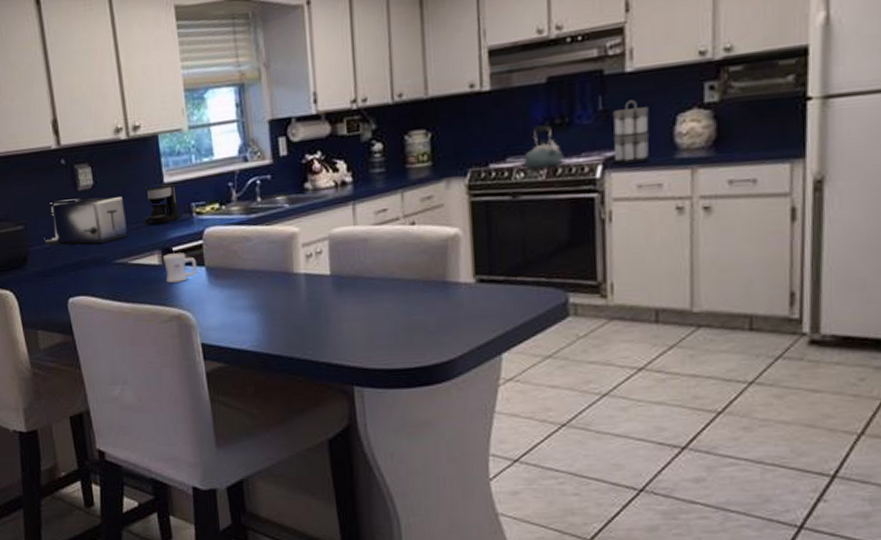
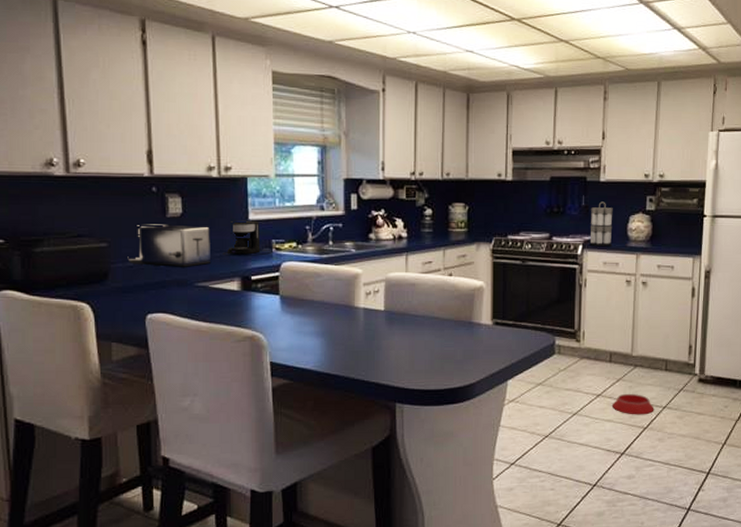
mug: present [163,252,198,283] -> none [242,282,273,307]
kettle: present [523,125,564,171] -> none [531,211,558,244]
pet bowl: none [664,364,734,395] -> present [613,393,654,415]

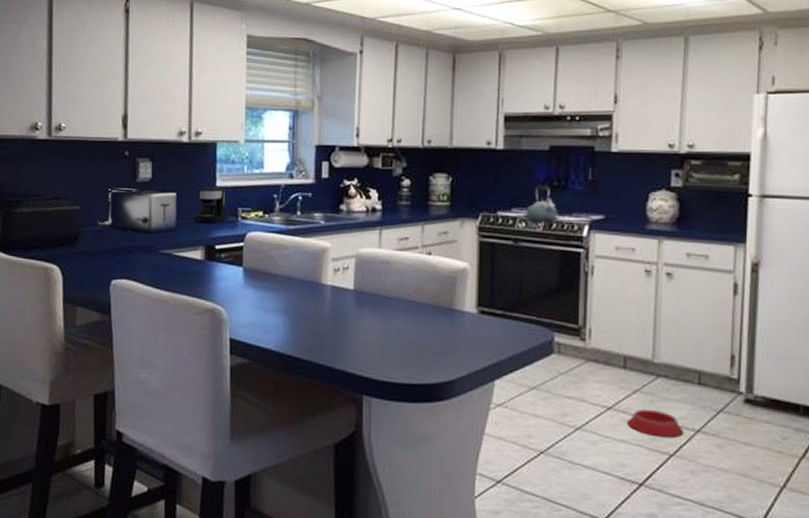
kettle: none [531,211,558,244] -> present [525,185,558,223]
spice rack: present [589,201,613,247] -> none [598,175,628,229]

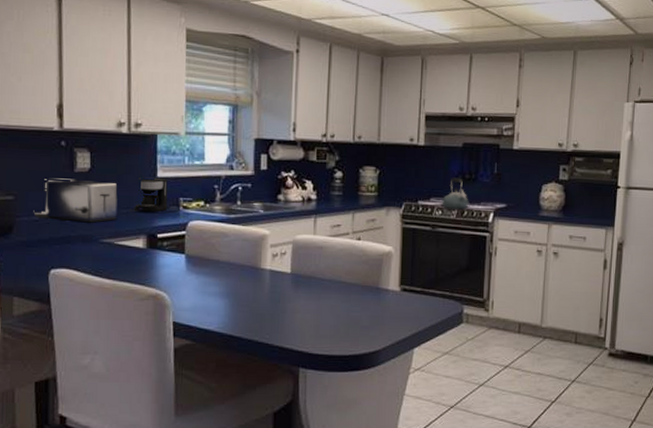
pet bowl: present [628,408,684,438] -> none [520,365,563,388]

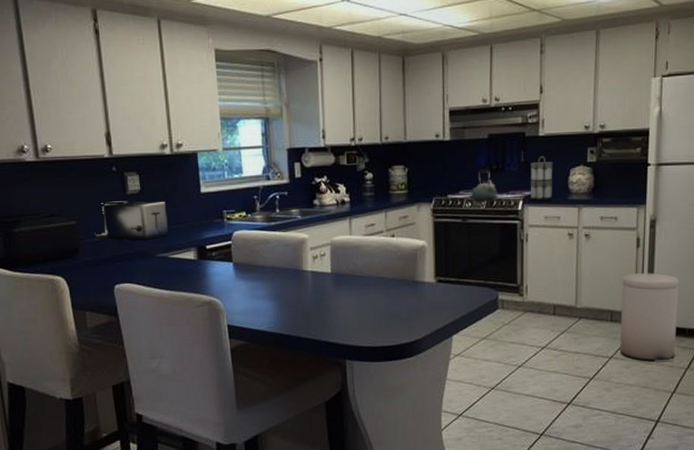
coffee maker: present [129,177,180,214] -> none [179,193,224,228]
spice rack: none [501,169,526,216] -> present [530,156,553,202]
pedal bin: none [583,295,643,389] -> present [620,273,679,363]

